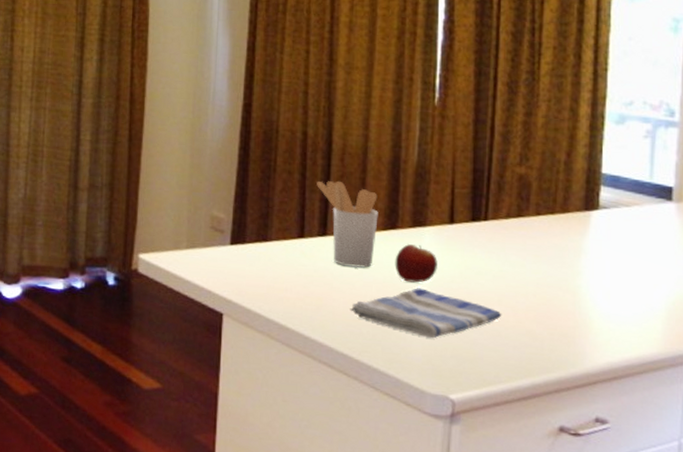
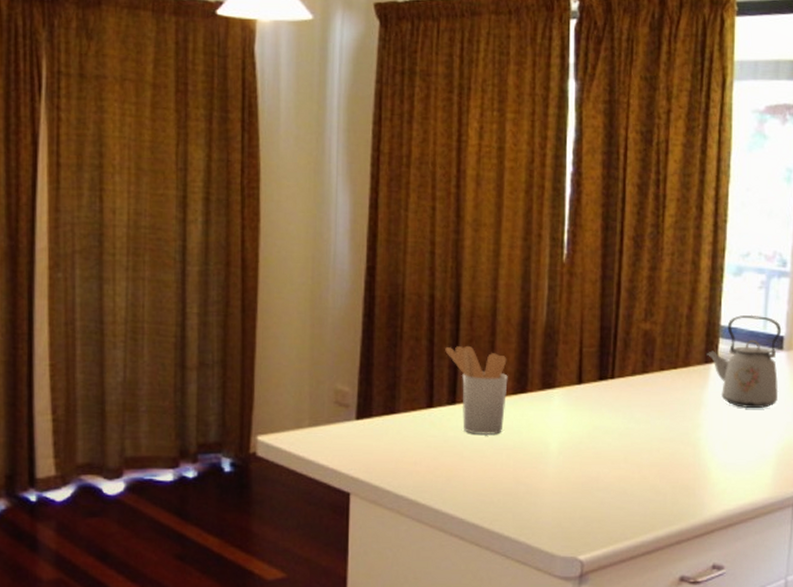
dish towel: present [350,288,502,339] -> none [480,451,628,502]
fruit: present [395,244,438,283] -> none [524,407,566,446]
kettle: none [585,163,670,260] -> present [705,314,782,408]

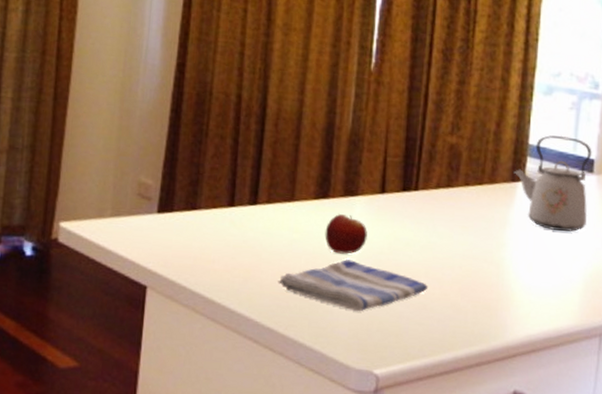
utensil holder: present [445,345,508,435] -> none [249,147,311,238]
dish towel: none [480,451,628,502] -> present [278,259,429,312]
fruit: none [524,407,566,446] -> present [325,214,367,254]

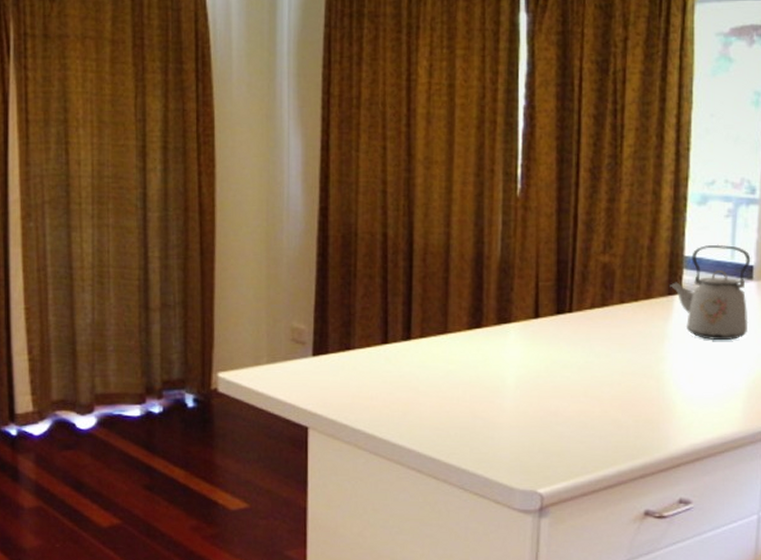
dish towel: present [278,259,429,312] -> none [437,386,588,435]
fruit: present [325,214,367,254] -> none [480,342,523,381]

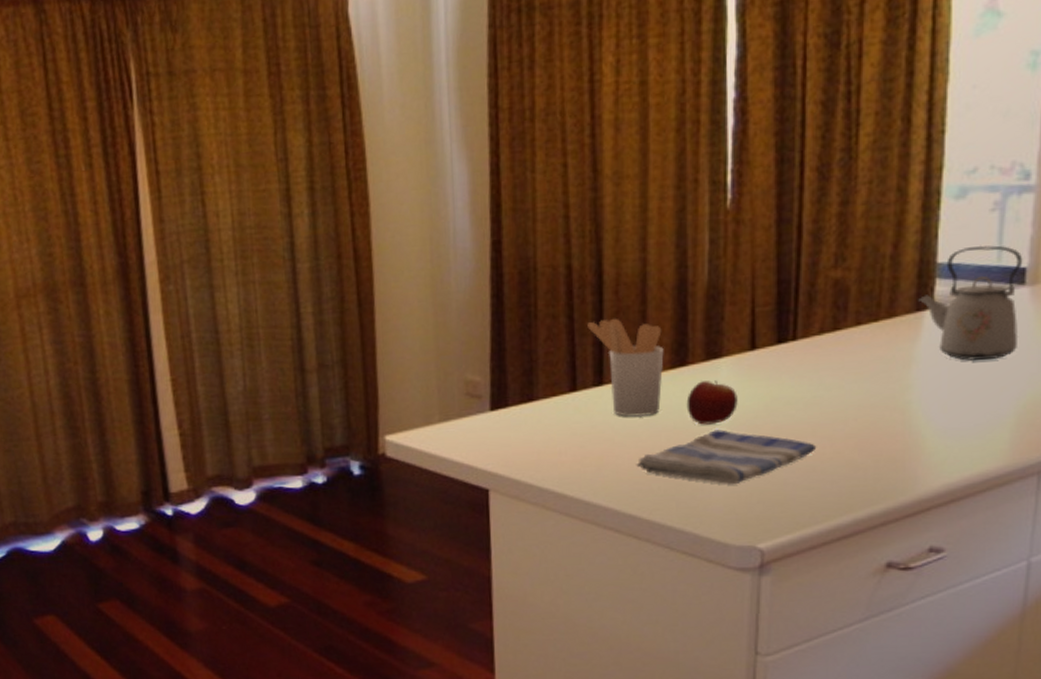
utensil holder: none [399,282,463,369] -> present [587,318,664,417]
dish towel: none [437,386,588,435] -> present [636,429,817,485]
fruit: none [480,342,523,381] -> present [686,380,738,425]

